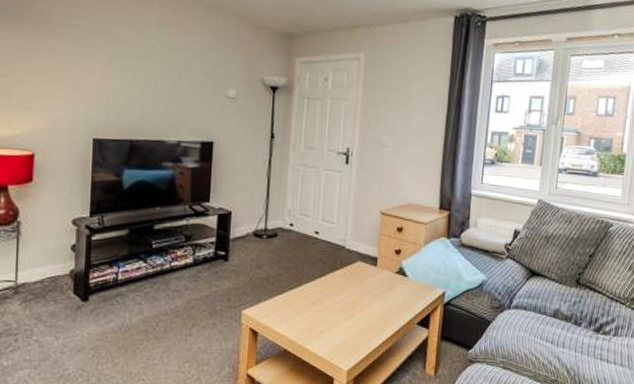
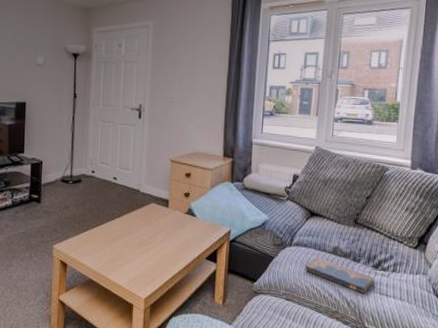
hardcover book: none [524,322,595,361] -> present [305,258,374,294]

